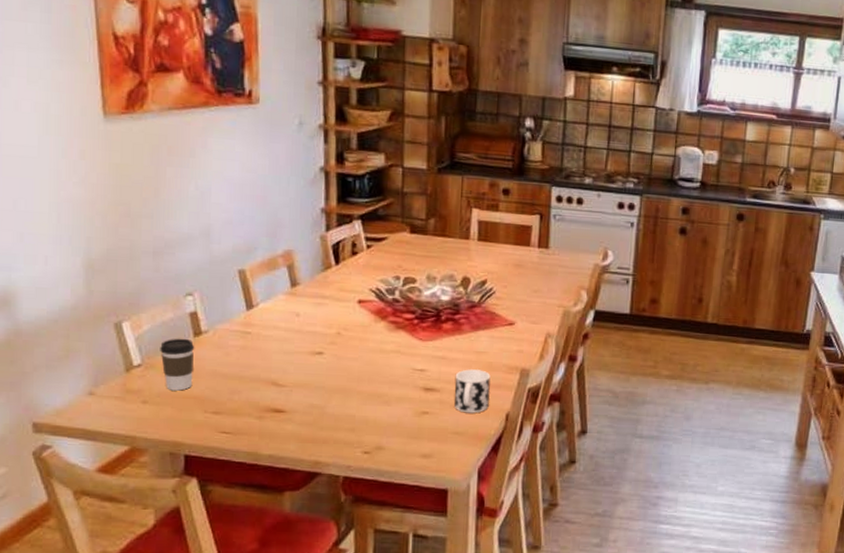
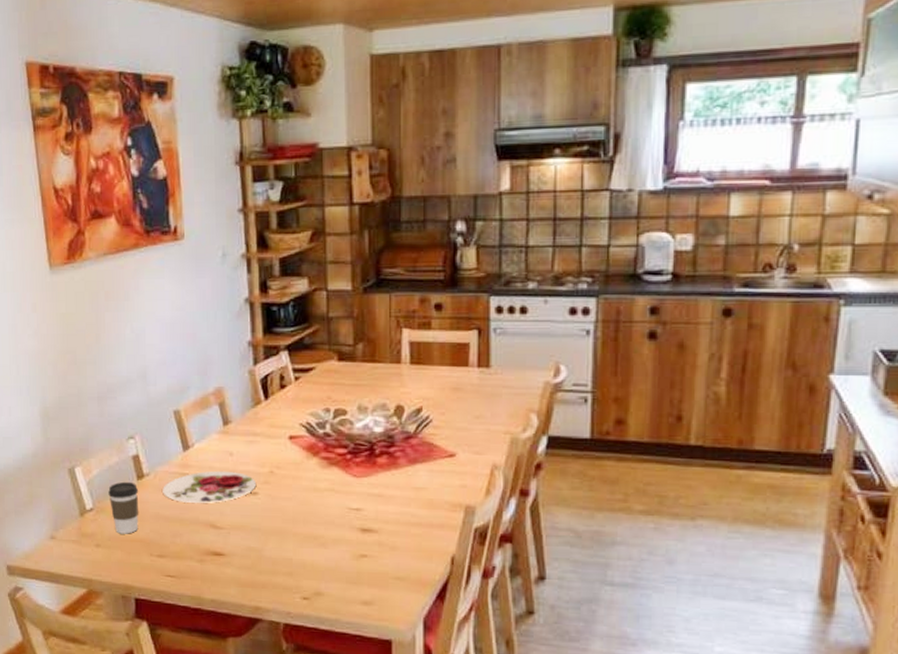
plate: none [222,330,323,362] -> present [162,470,257,503]
cup: present [454,369,491,413] -> none [393,507,432,557]

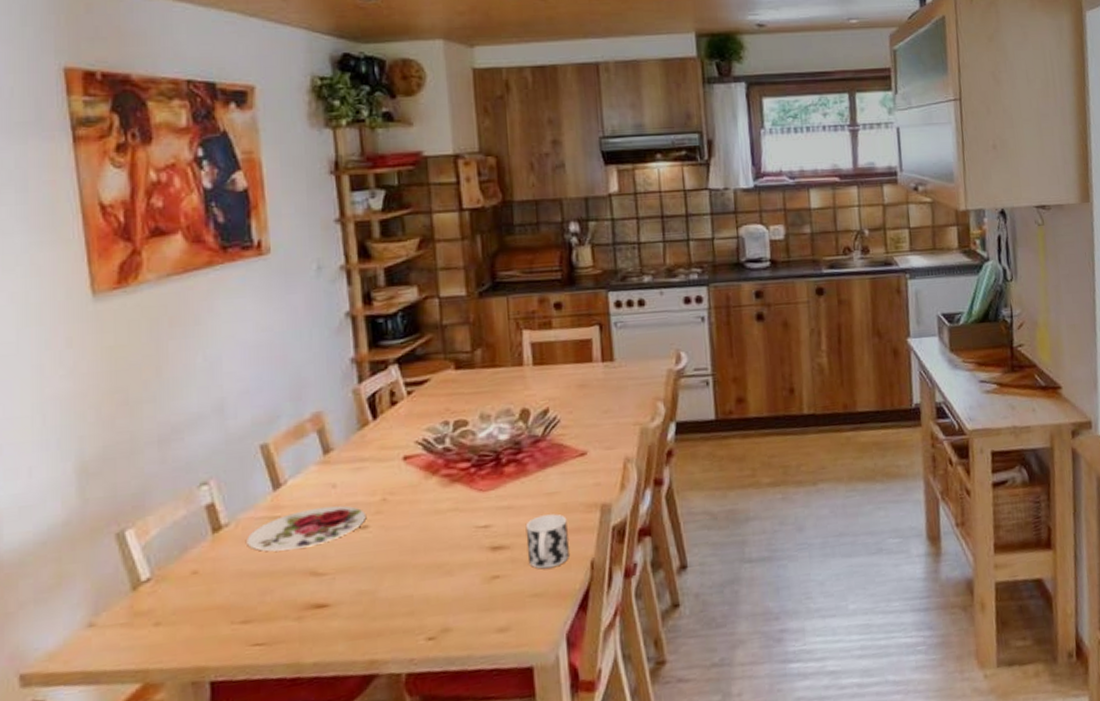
coffee cup: present [108,481,139,534] -> none [172,537,215,604]
cup: none [393,507,432,557] -> present [525,513,569,569]

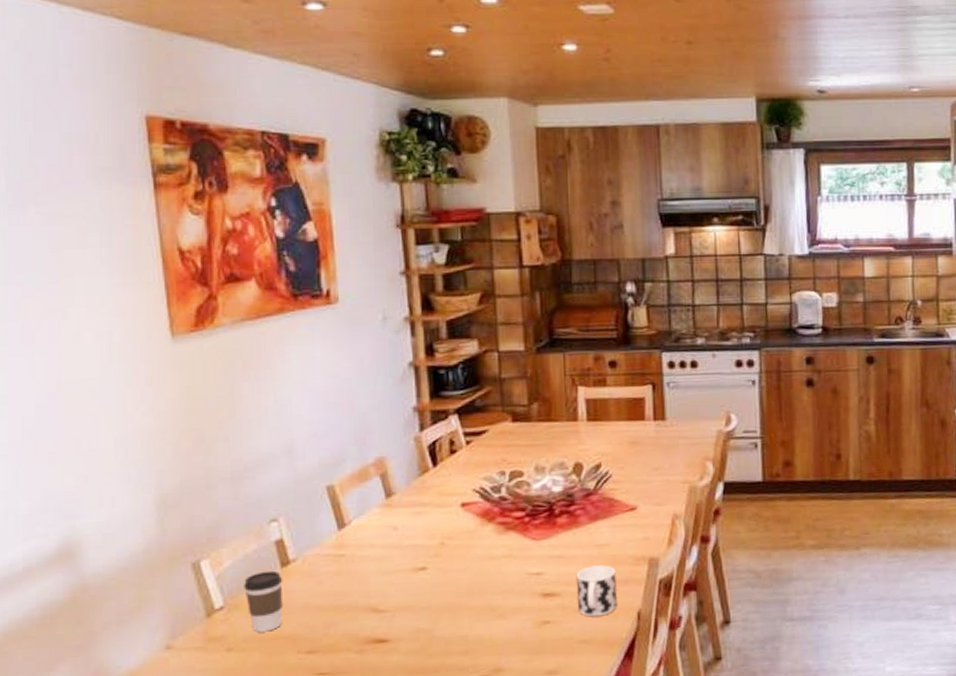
coffee cup: none [172,537,215,604] -> present [244,570,283,633]
plate: present [247,505,367,552] -> none [313,547,426,588]

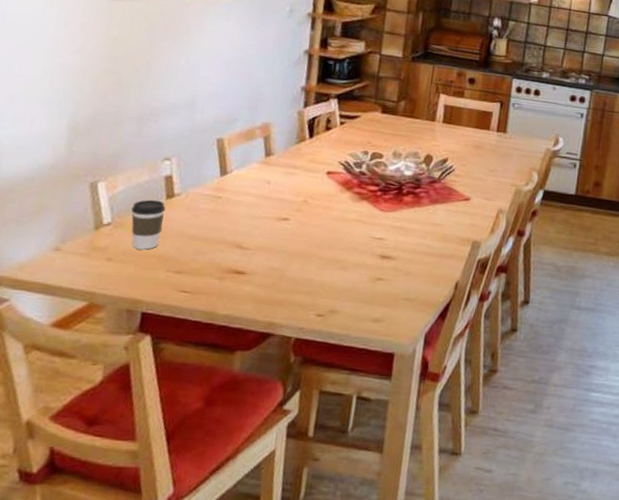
cup: present [576,565,617,617] -> none [408,239,444,281]

